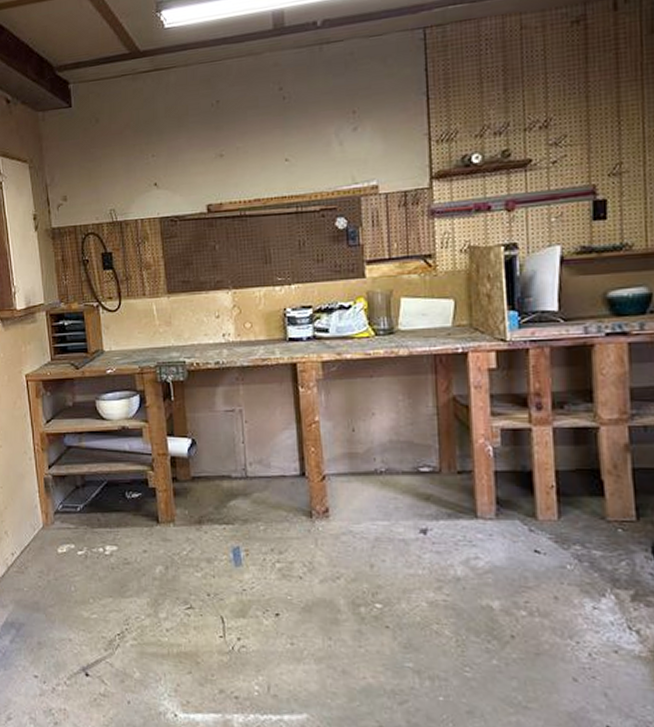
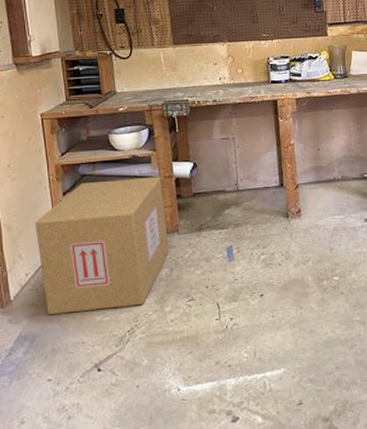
cardboard box: none [20,453,164,606] -> present [35,176,169,315]

